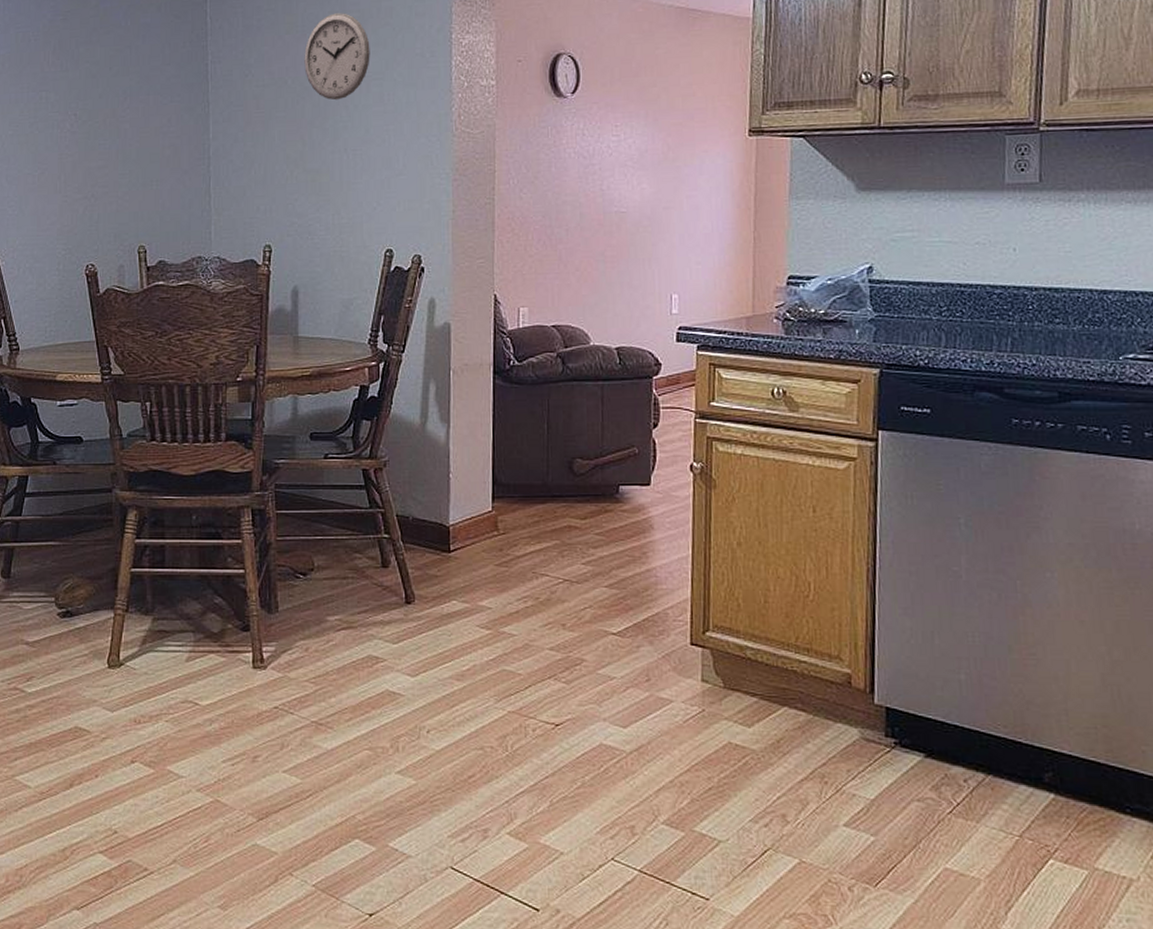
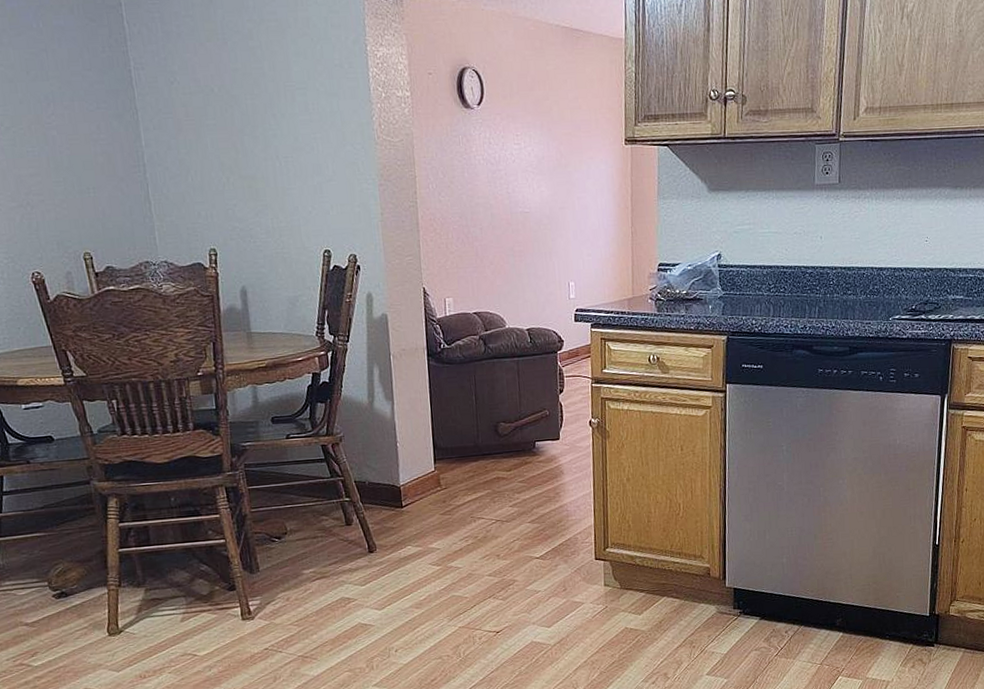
wall clock: present [304,13,370,101] -> none [227,21,292,109]

